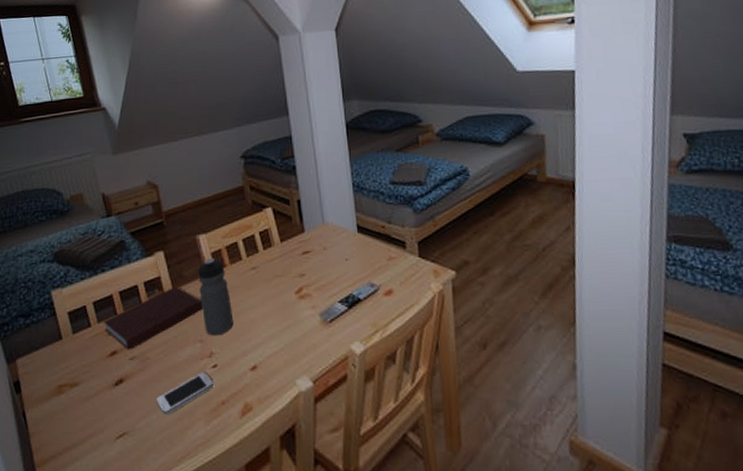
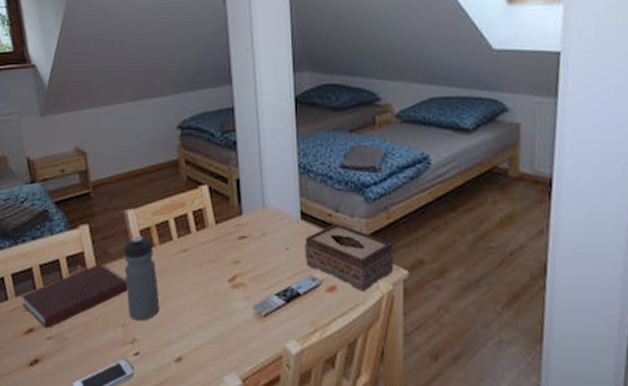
tissue box: none [362,233,443,294] -> present [305,223,394,293]

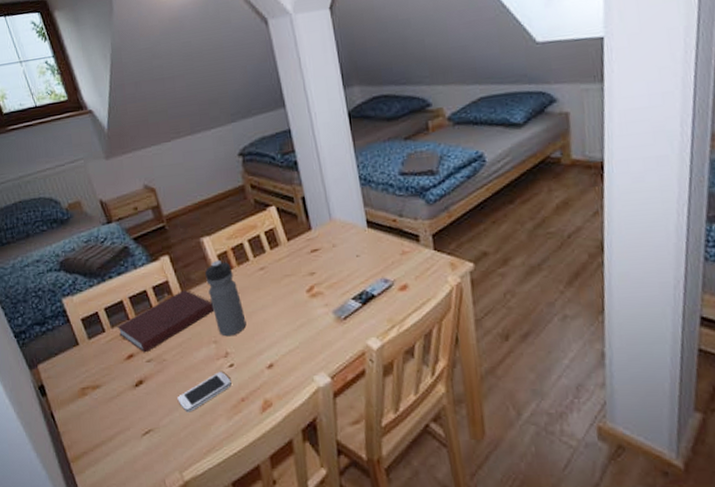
tissue box: present [305,223,394,293] -> none [373,227,460,288]

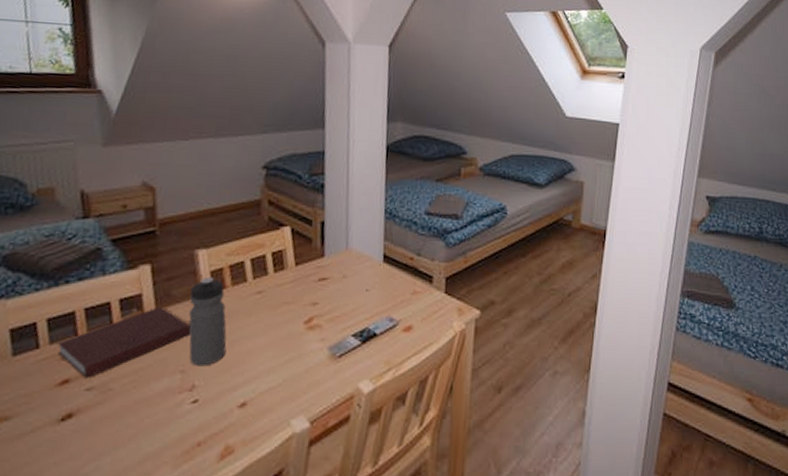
smartphone: present [177,372,232,413] -> none [113,409,190,458]

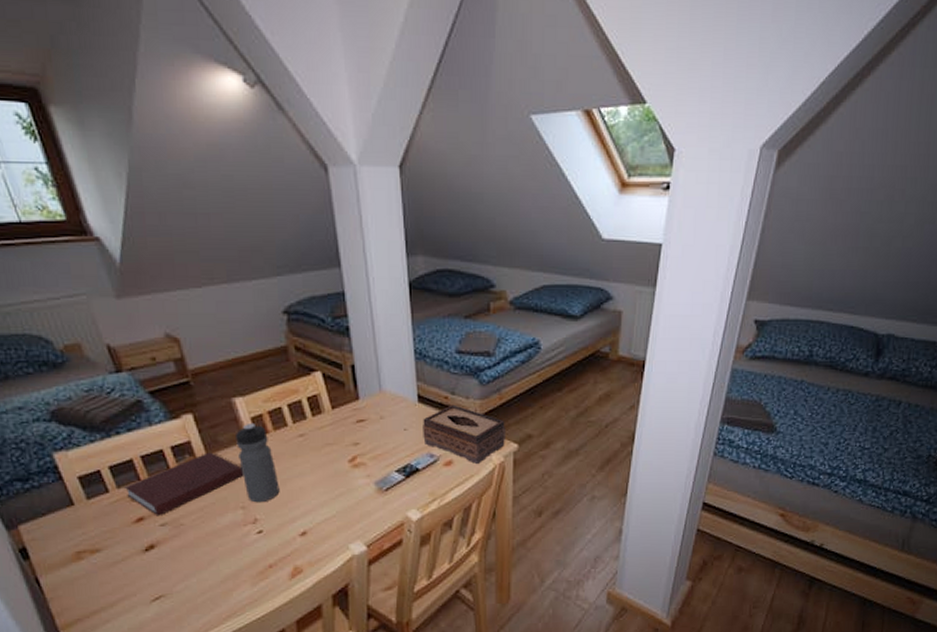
tissue box: none [384,266,469,332] -> present [423,404,505,465]

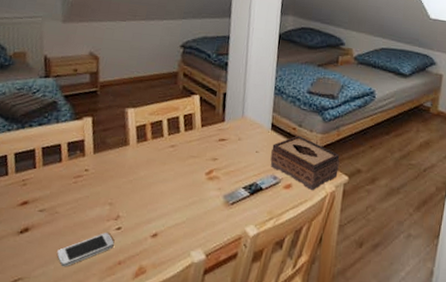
notebook: present [123,452,244,517] -> none [20,151,119,203]
smartphone: none [195,538,259,578] -> present [56,233,114,267]
water bottle: present [236,424,280,503] -> none [116,131,146,202]

